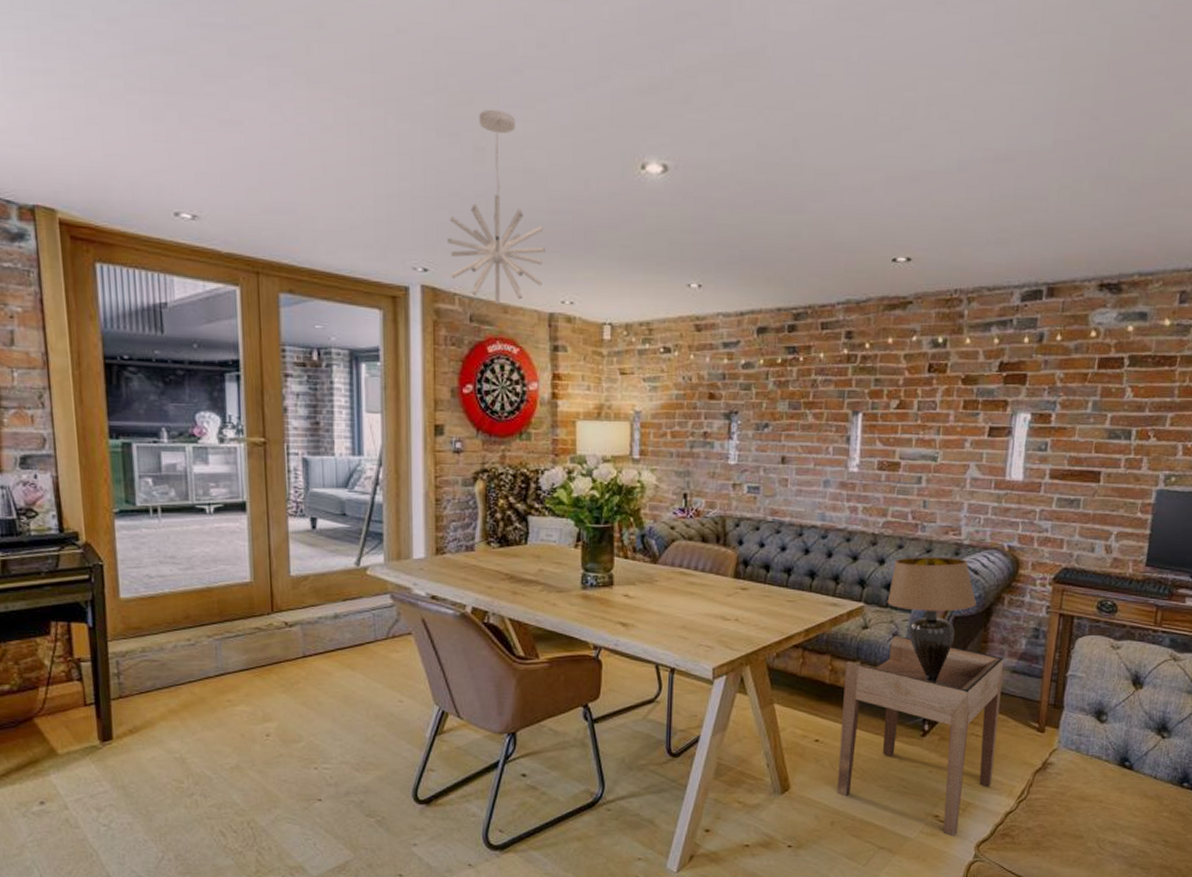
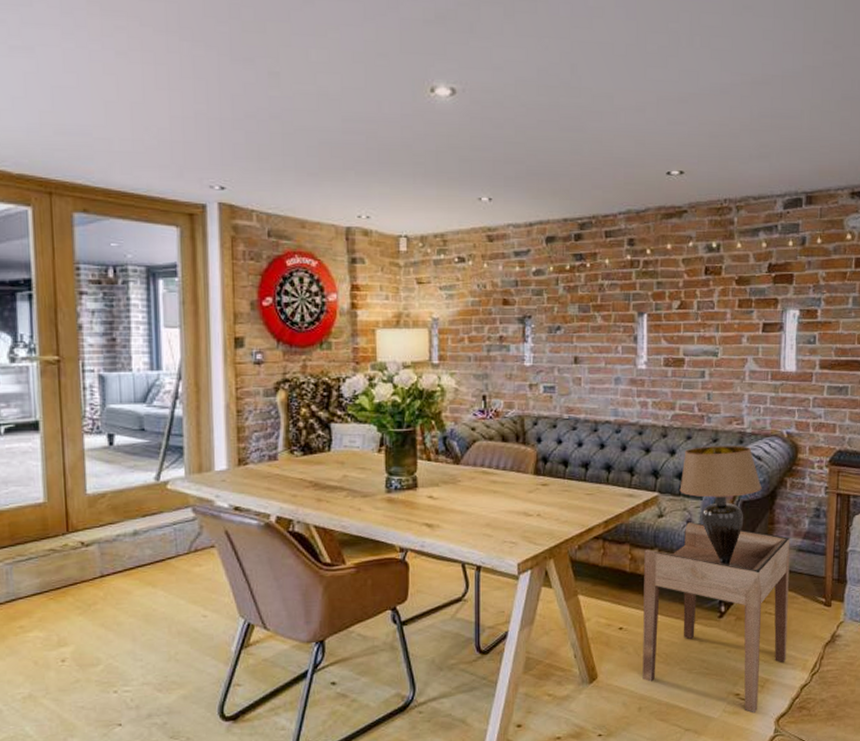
pendant light: present [447,109,546,304] -> none [244,37,341,219]

